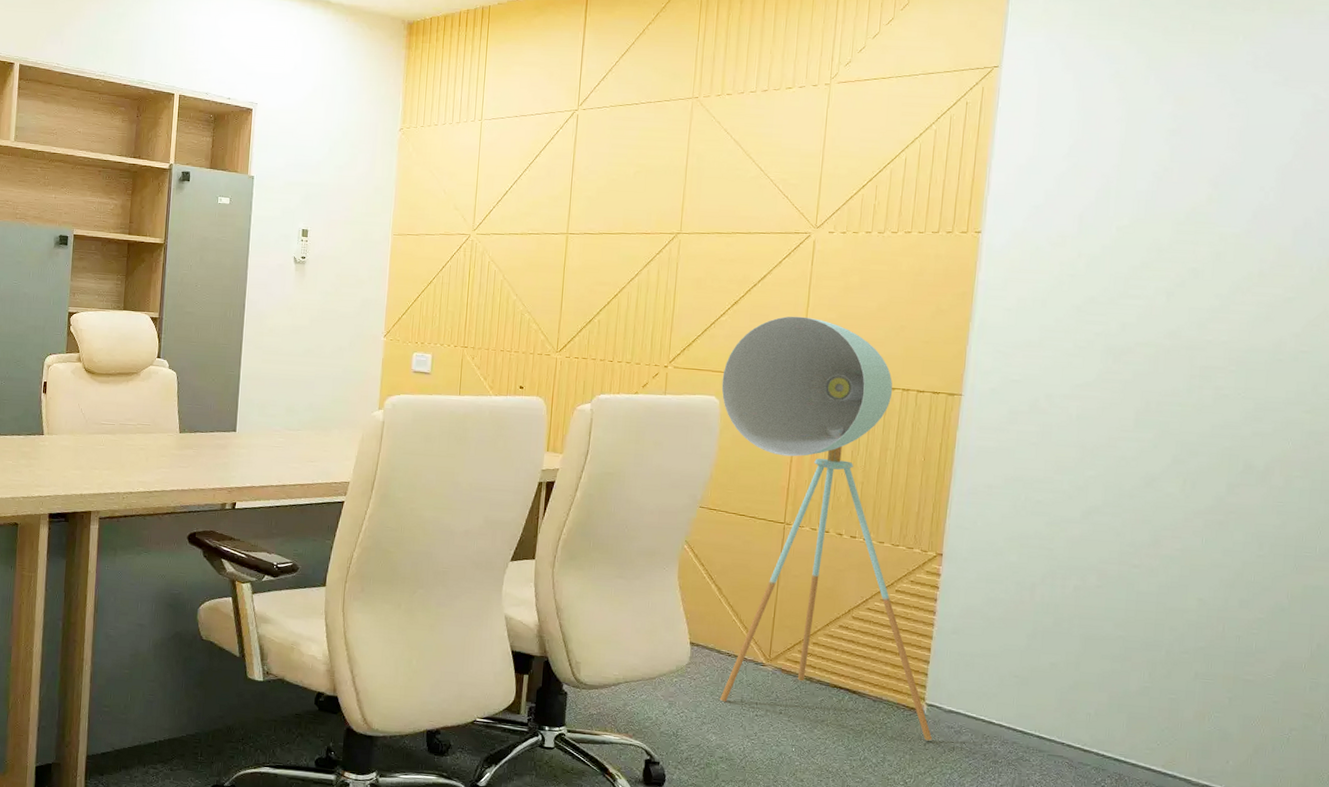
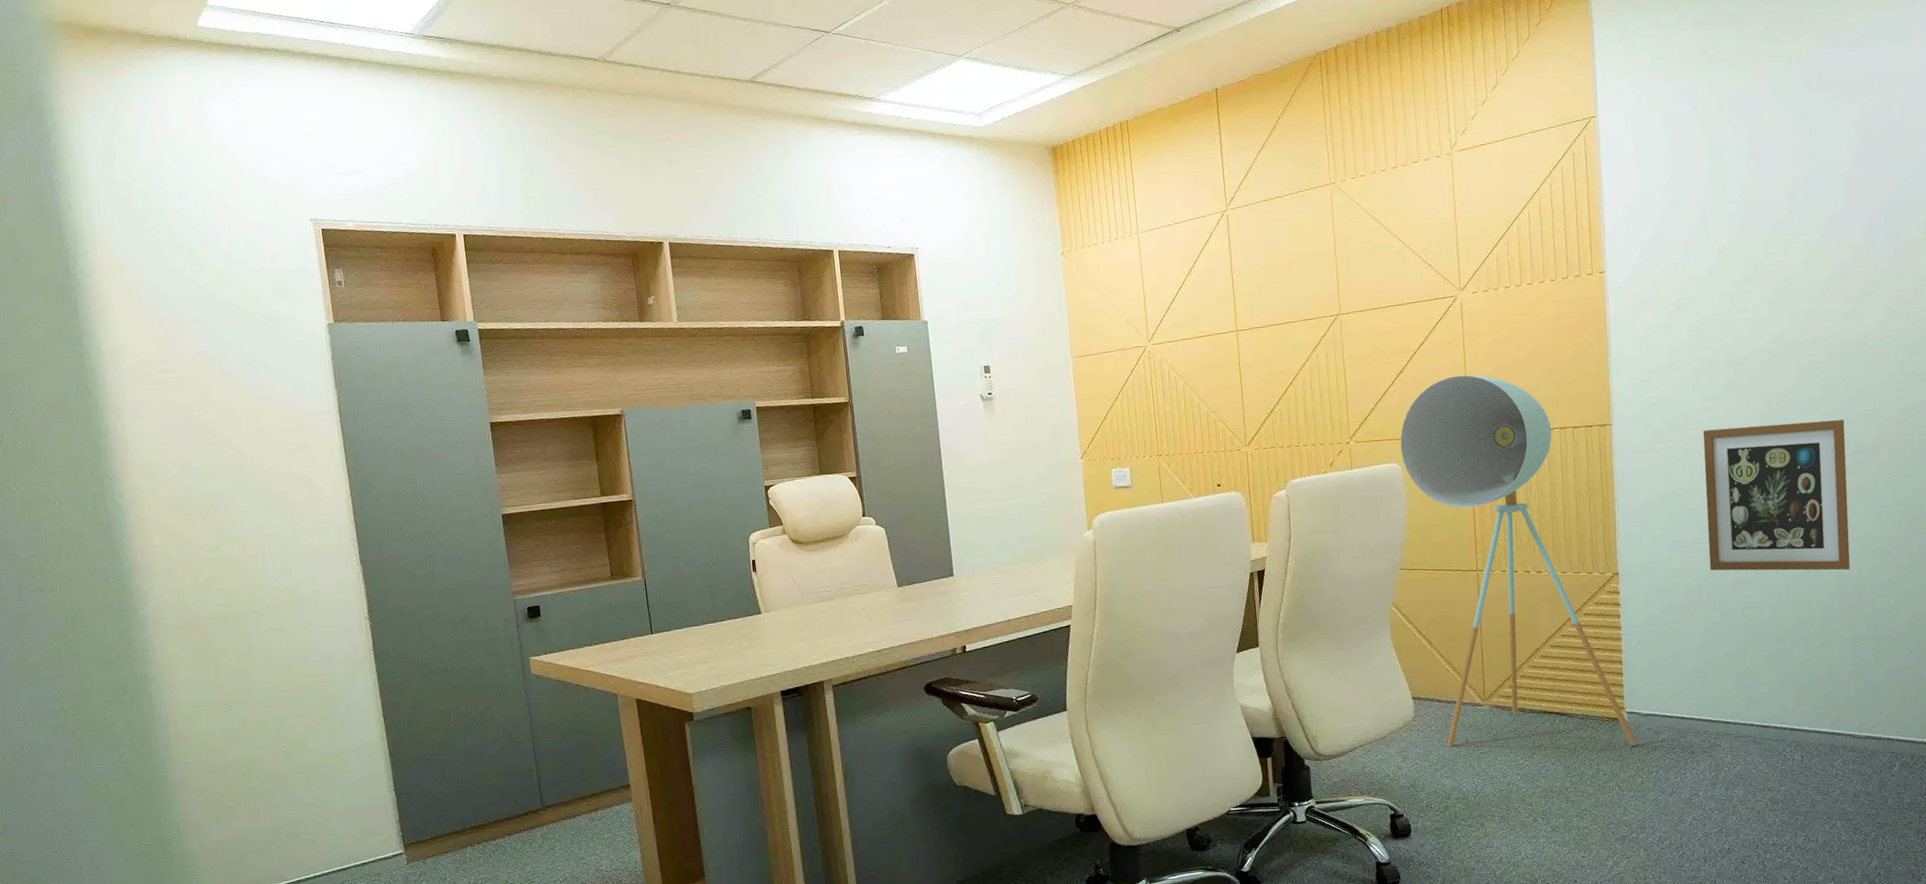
wall art: none [1049,419,1236,599] -> present [1702,419,1850,571]

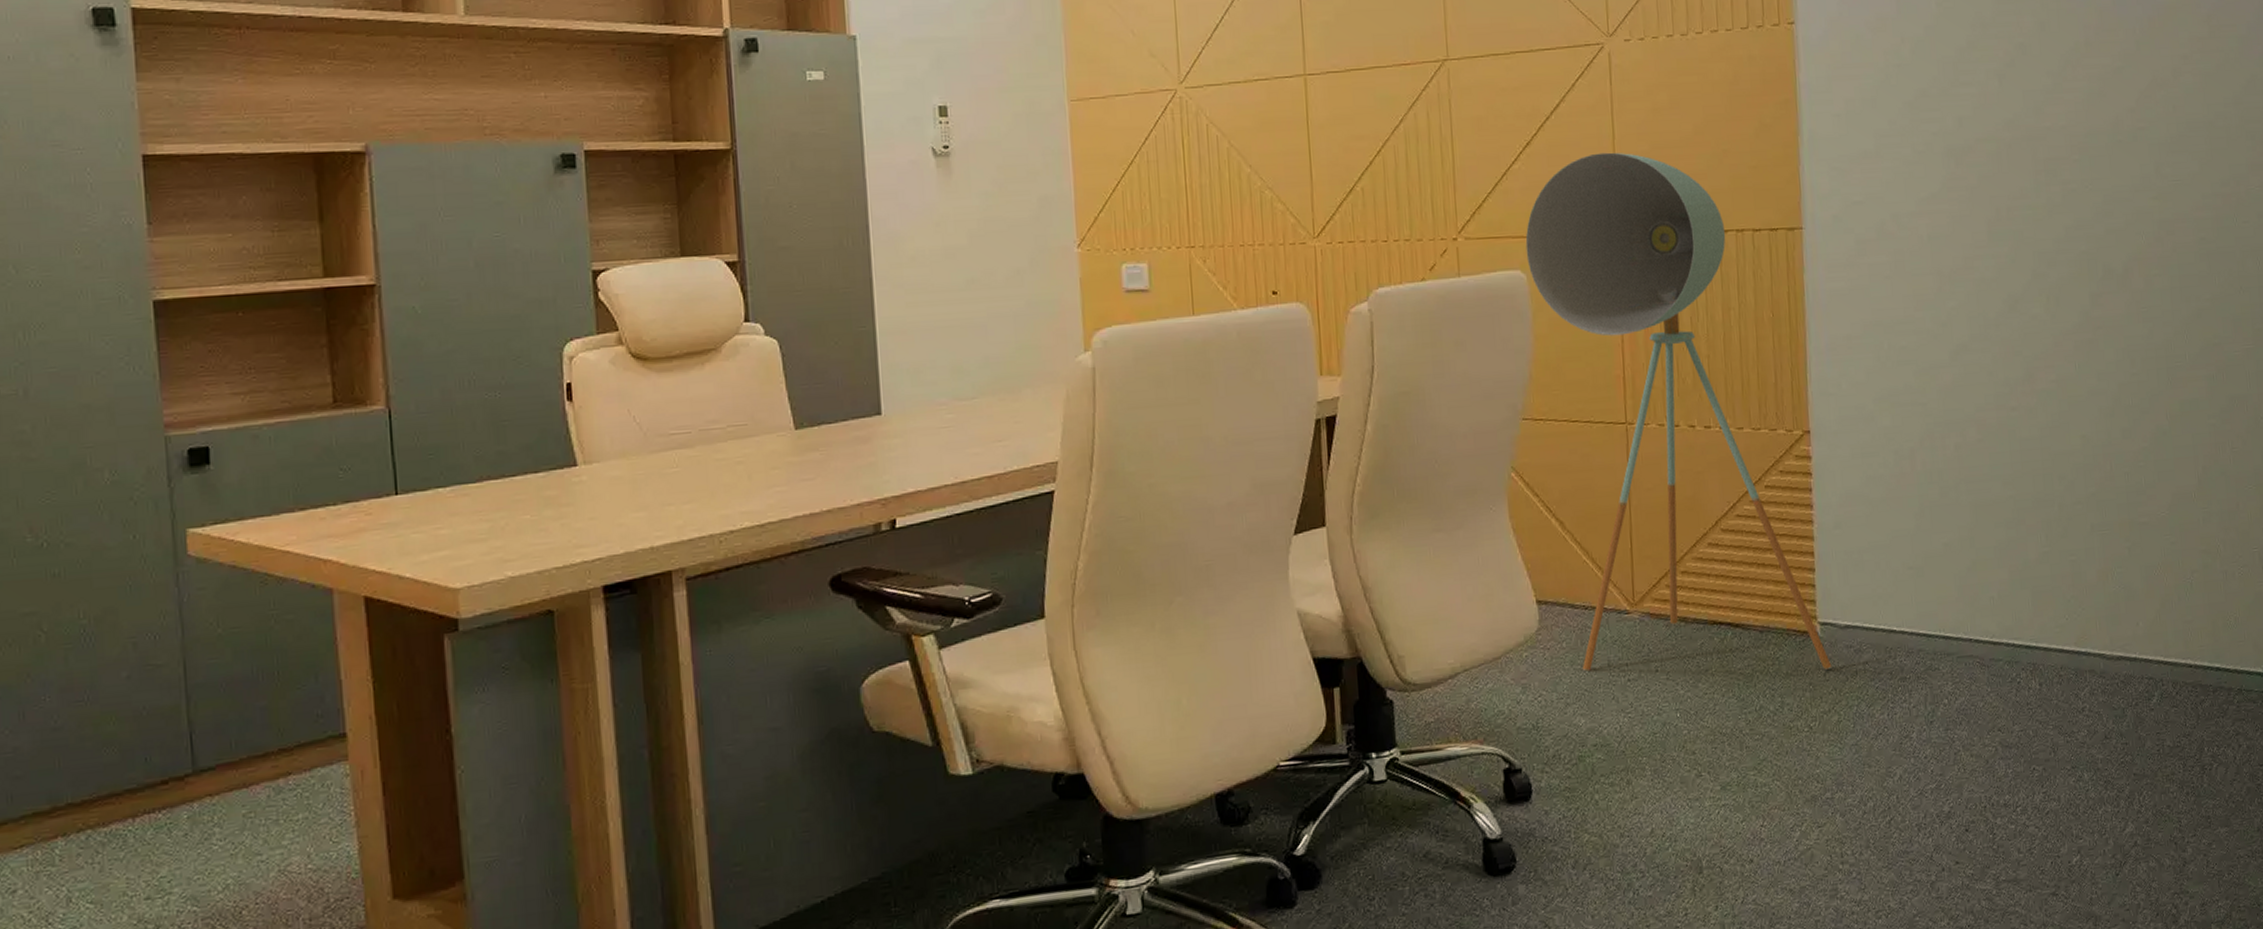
wall art: present [1702,419,1850,571] -> none [1917,233,2098,434]

